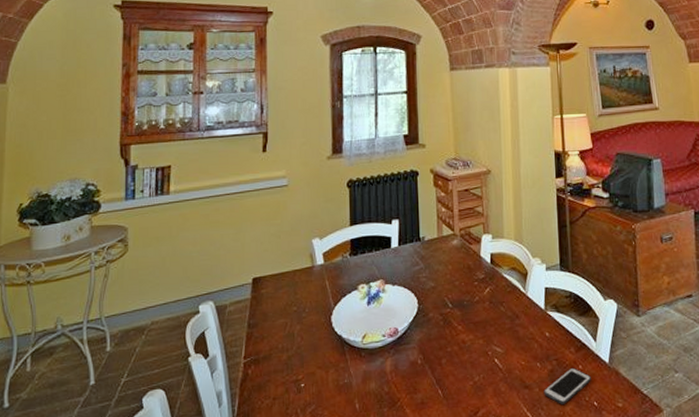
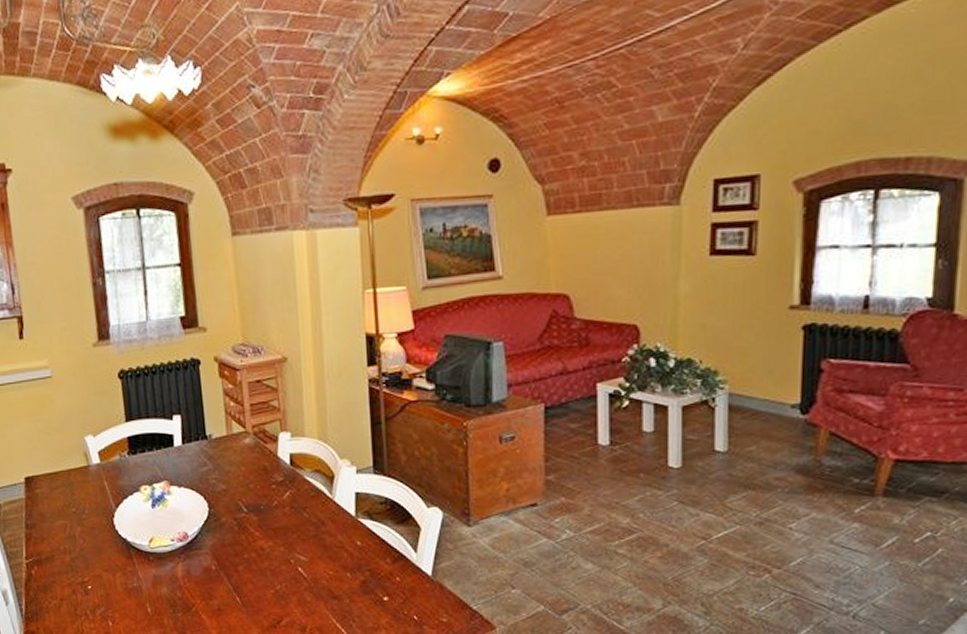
cell phone: present [544,367,591,404] -> none [355,579,410,617]

